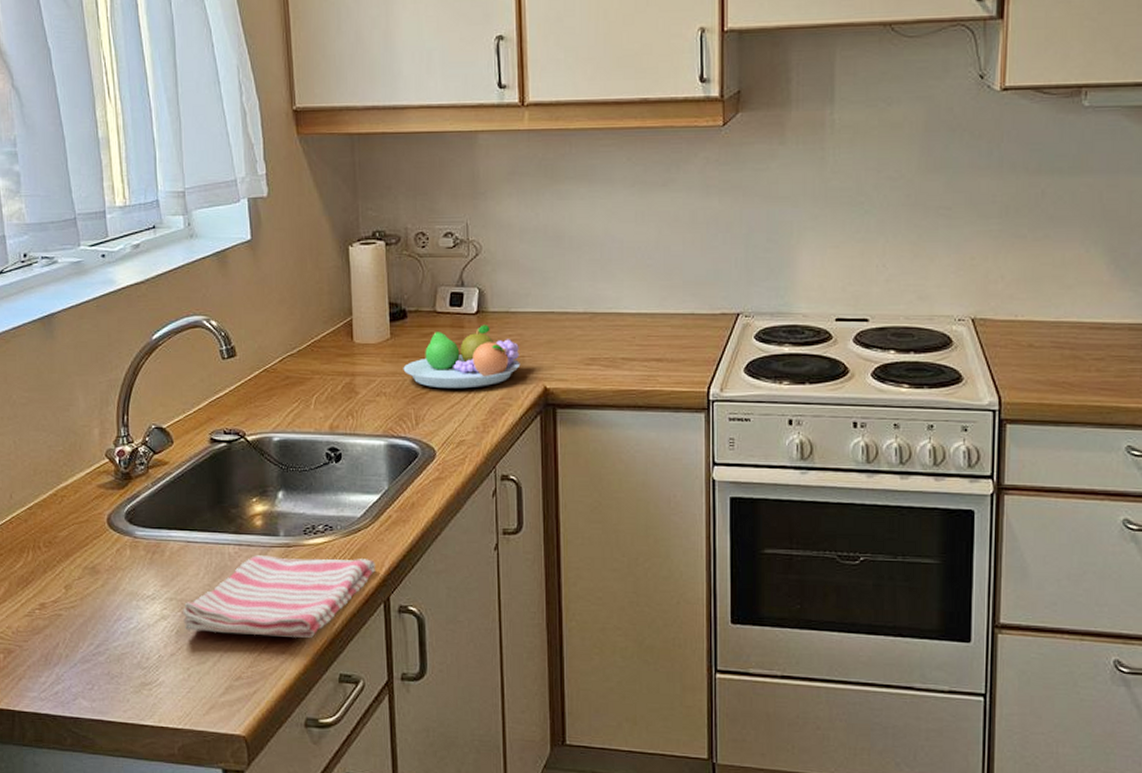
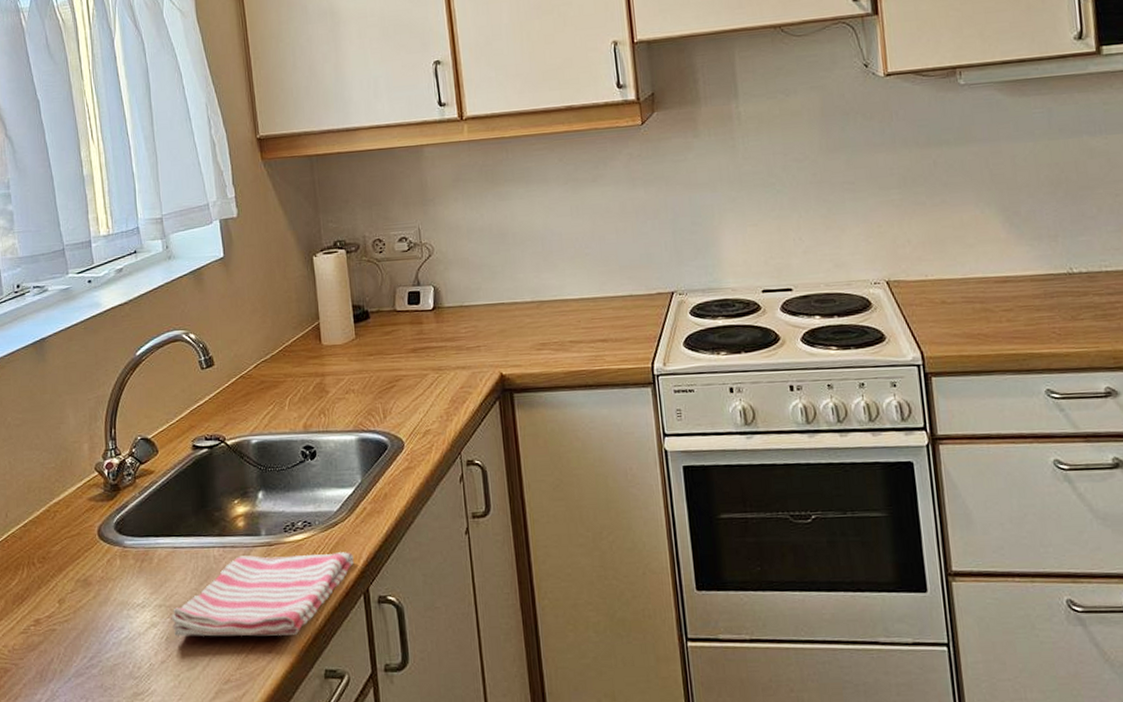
fruit bowl: present [403,325,521,389] -> none [369,319,477,382]

